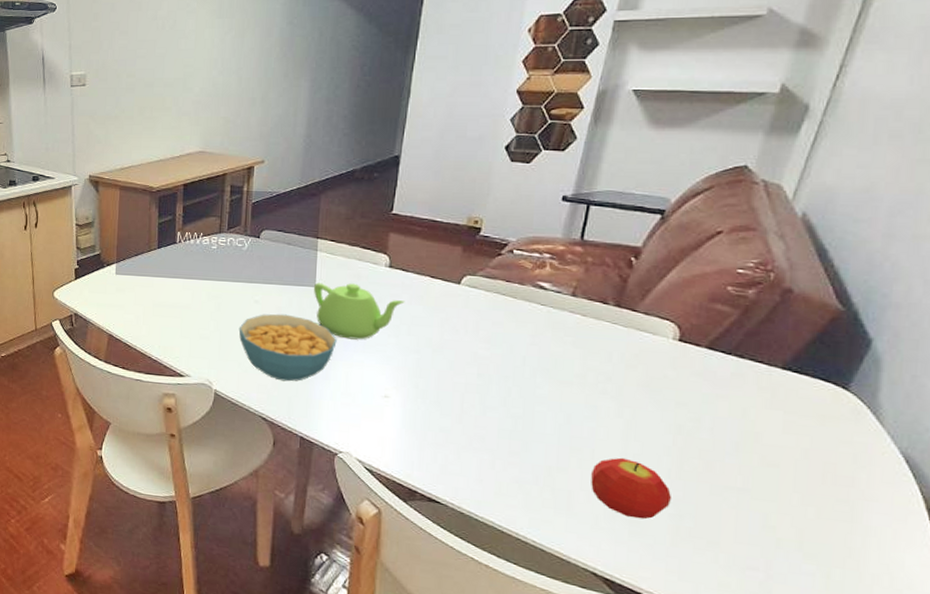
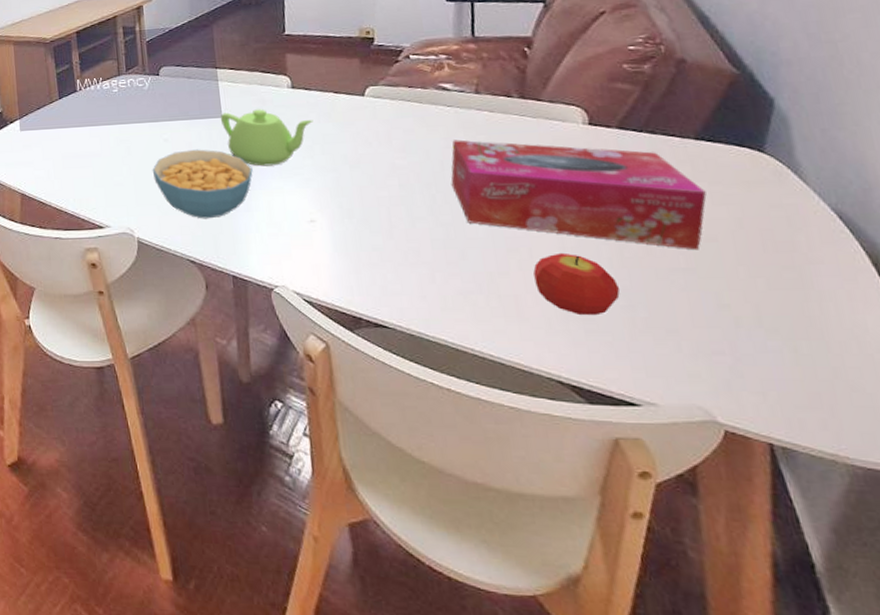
tissue box: none [529,338,780,473] -> present [451,139,707,251]

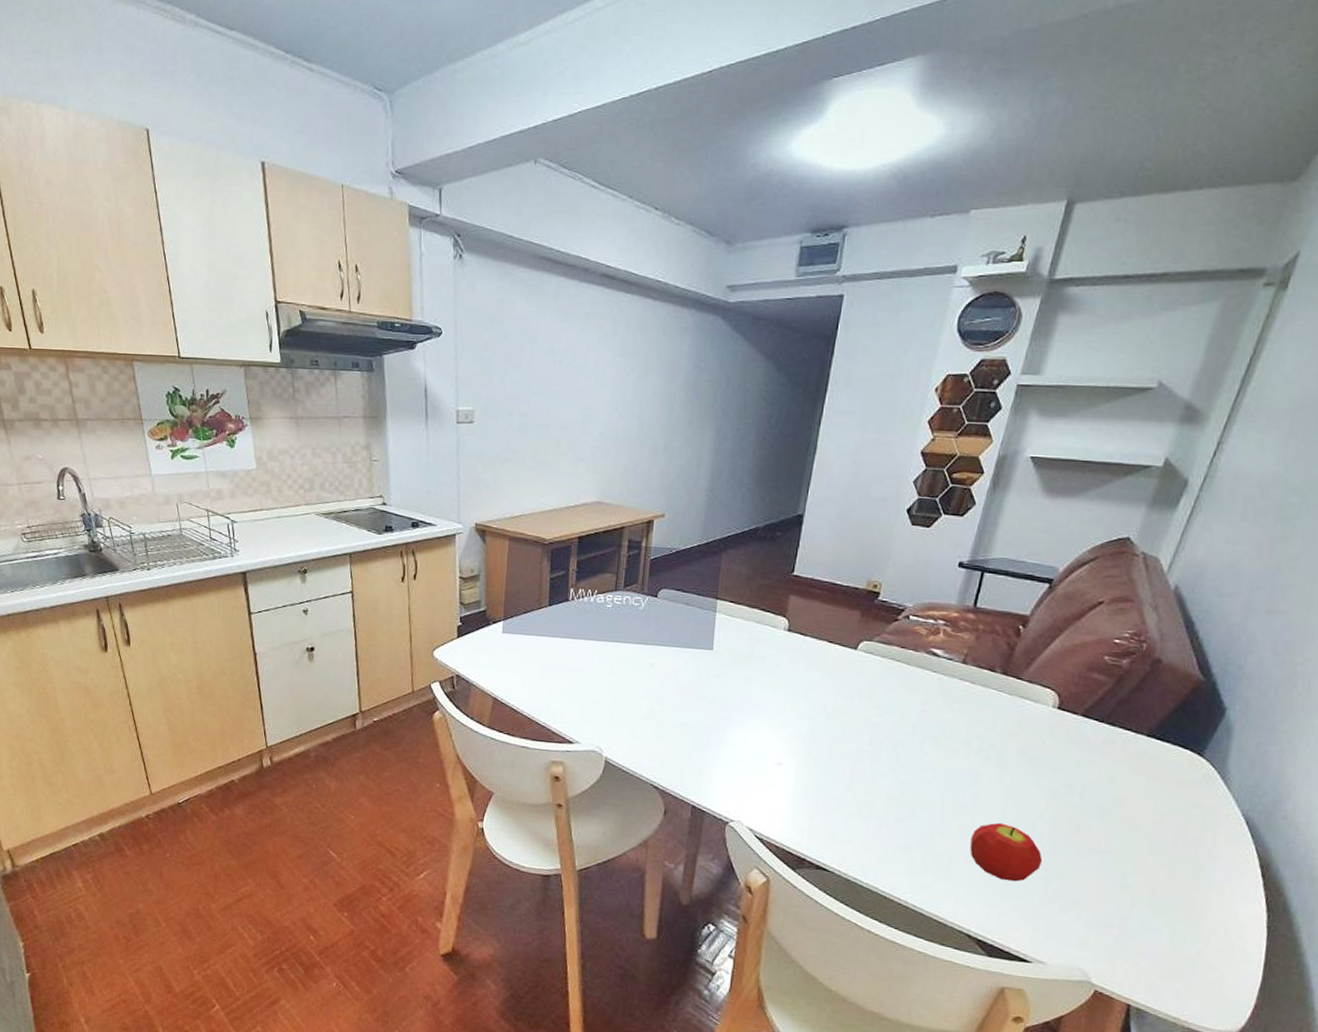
cereal bowl: present [152,149,253,219] -> none [632,677,733,749]
teapot: present [220,109,313,167] -> none [710,645,802,706]
tissue box: present [451,139,707,251] -> none [917,705,1142,836]

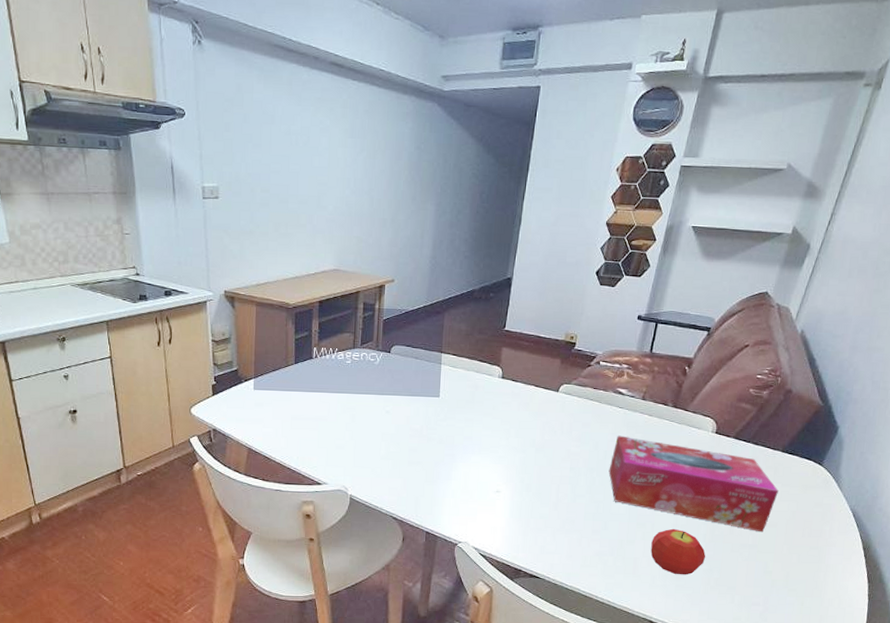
tissue box: none [917,705,1142,836] -> present [608,435,779,533]

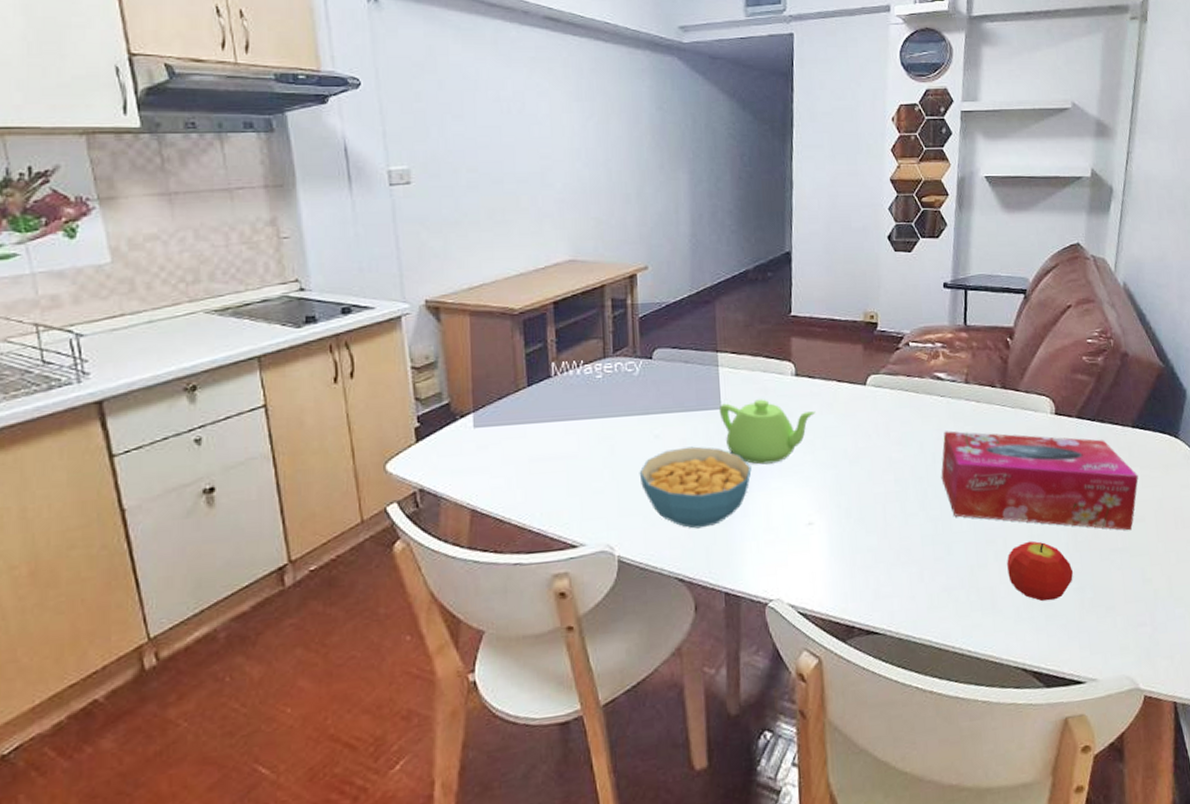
cereal bowl: none [371,422,458,484] -> present [639,446,752,529]
teapot: none [437,393,514,443] -> present [719,399,816,465]

